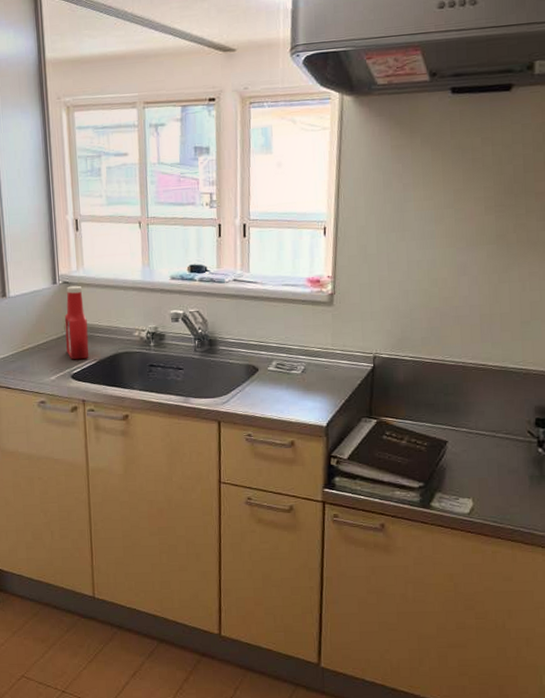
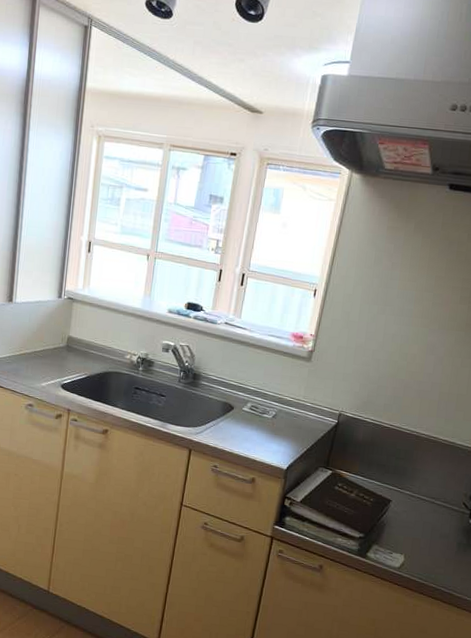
ketchup bottle: present [64,285,89,360] -> none [60,302,84,372]

